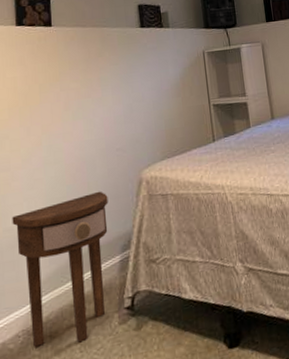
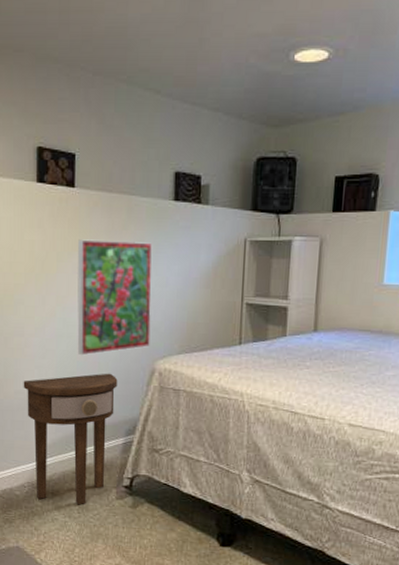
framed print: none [59,64,135,179] -> present [77,239,153,356]

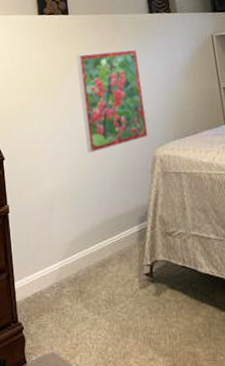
side table: present [23,373,118,505] -> none [42,166,126,300]

